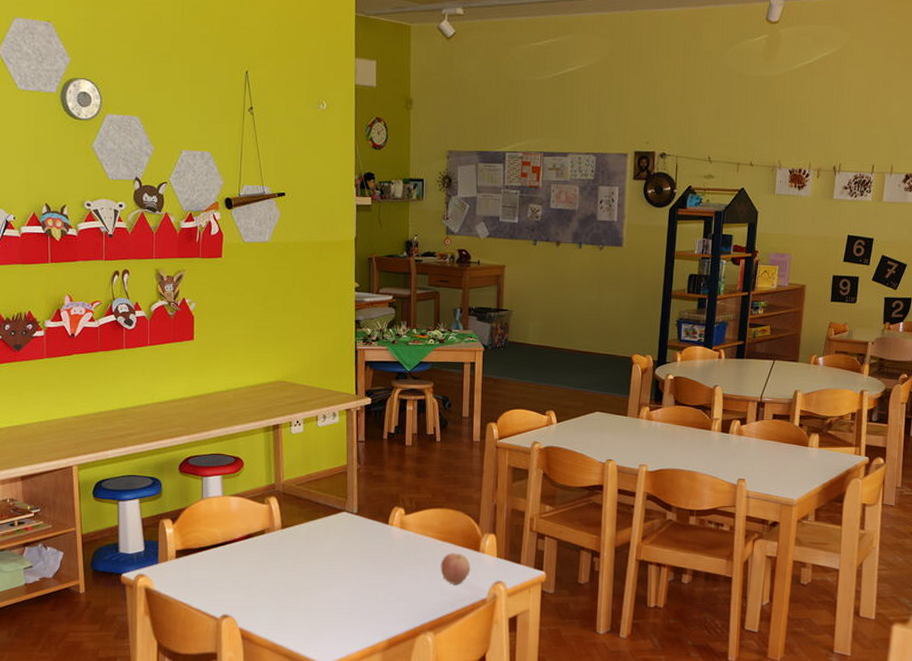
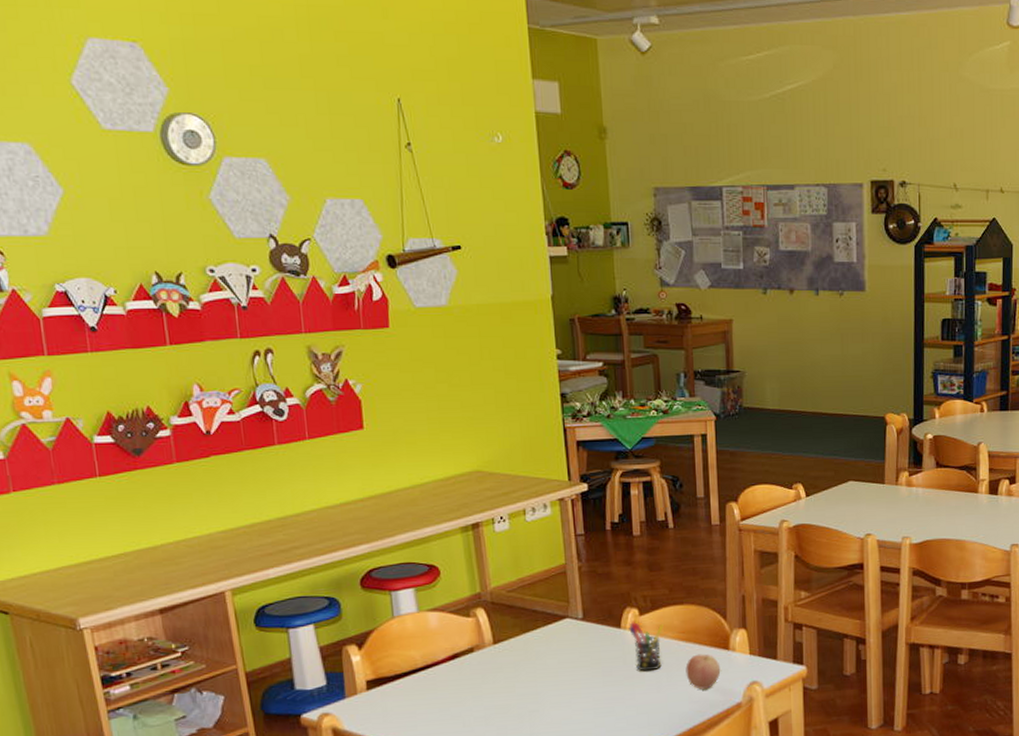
pen holder: none [395,519,425,564] -> present [629,621,664,672]

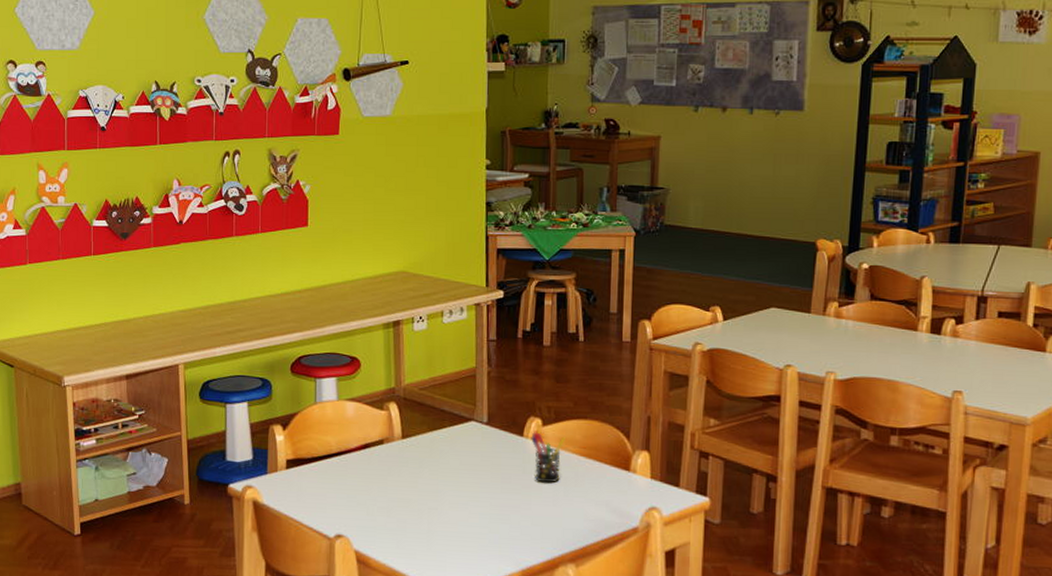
apple: present [685,654,721,689] -> none [583,471,620,509]

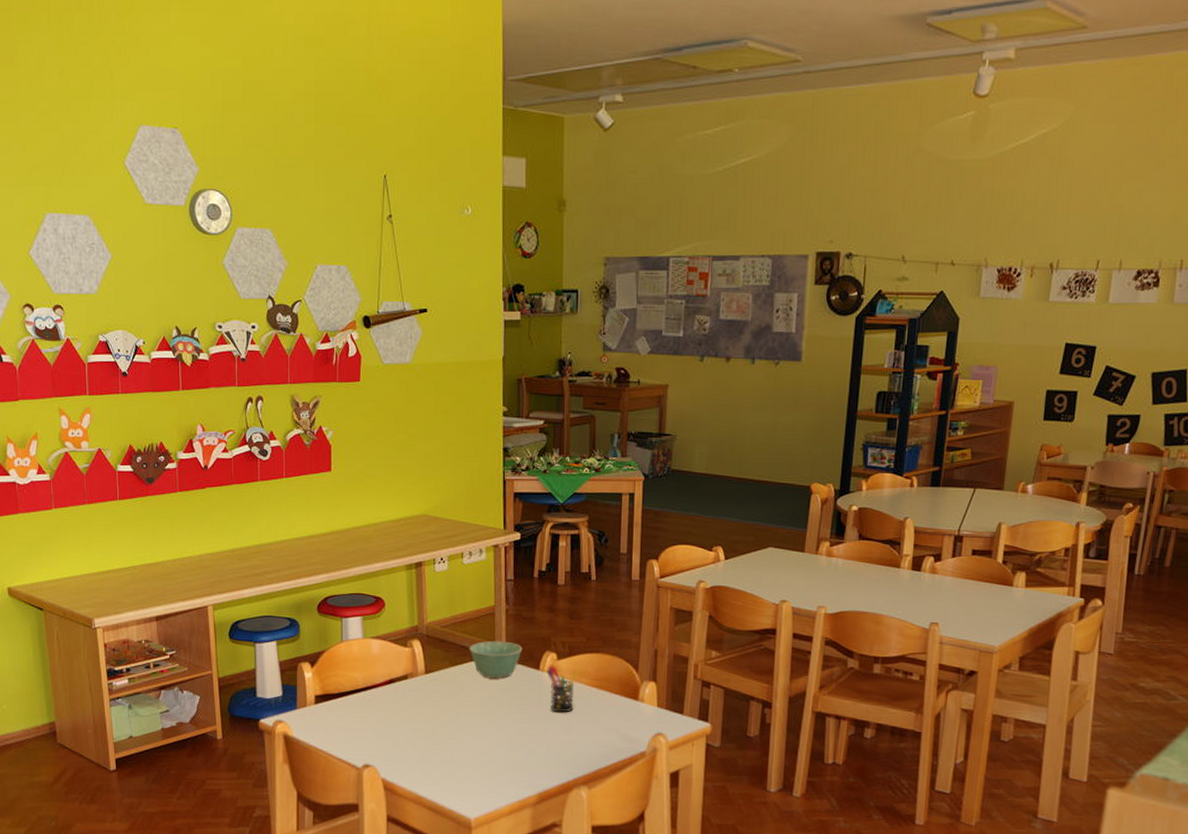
bowl: none [448,404,505,445] -> present [469,641,523,678]

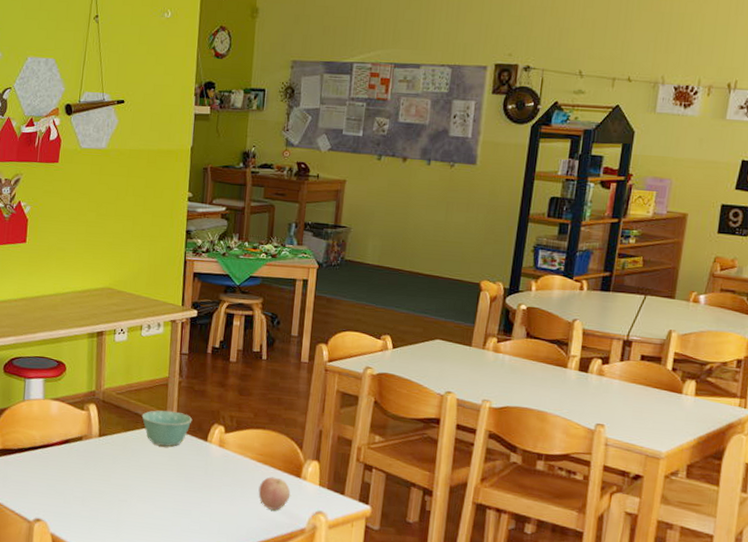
pen holder: present [547,664,579,713] -> none [214,437,245,485]
apple: none [595,701,629,735] -> present [258,476,291,510]

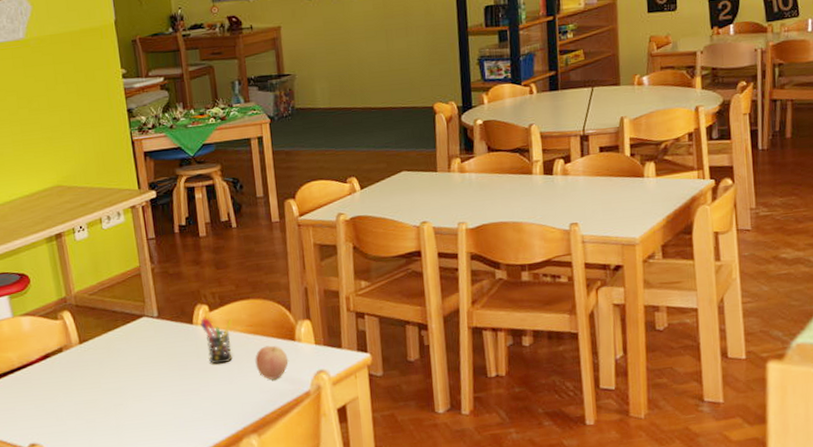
bowl: present [141,410,193,447] -> none [120,300,174,339]
pen holder: none [214,437,245,485] -> present [200,317,233,364]

